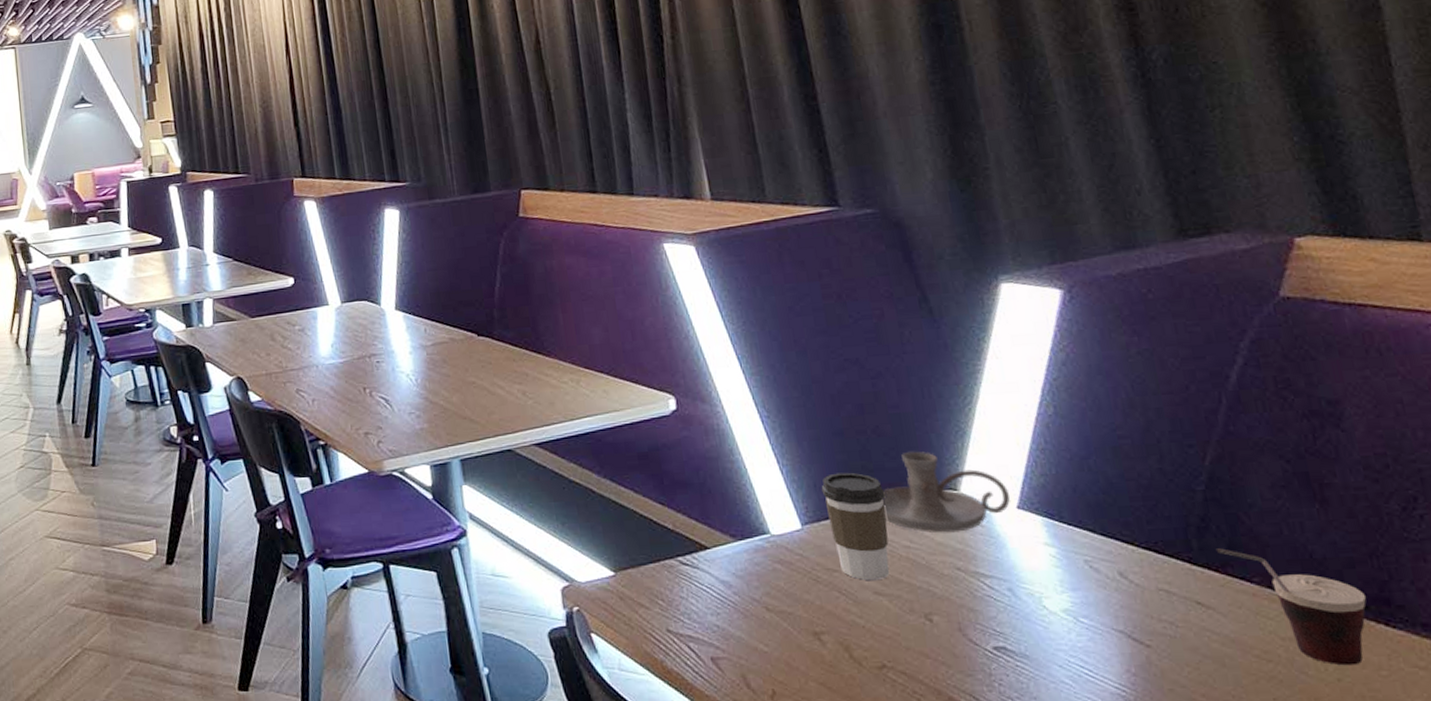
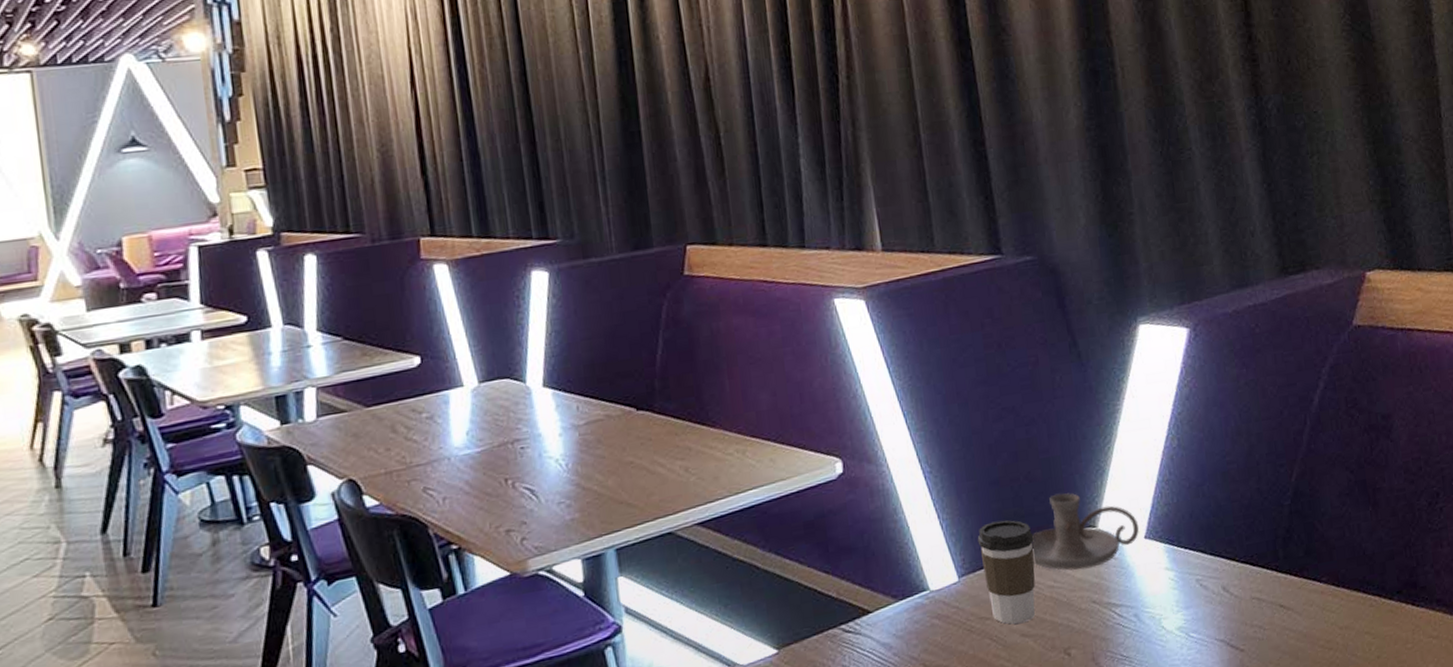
cup: present [1216,548,1366,666] -> none [1296,554,1400,645]

